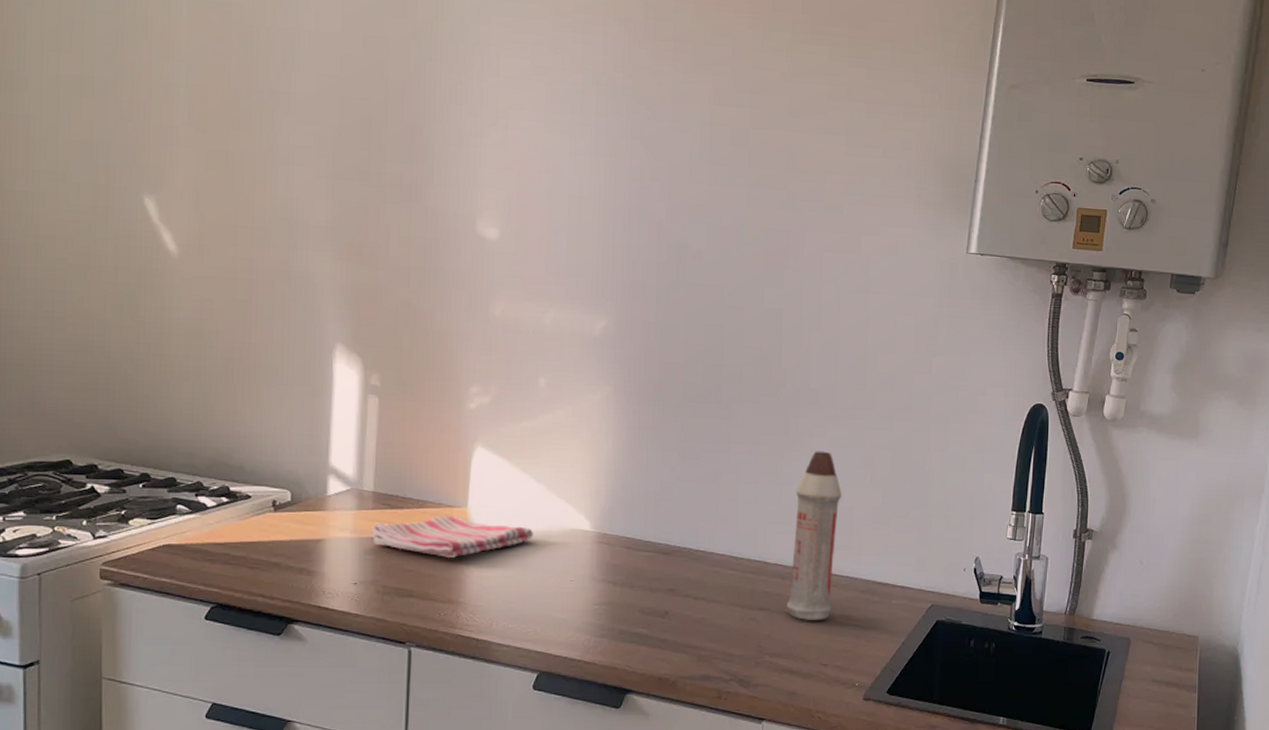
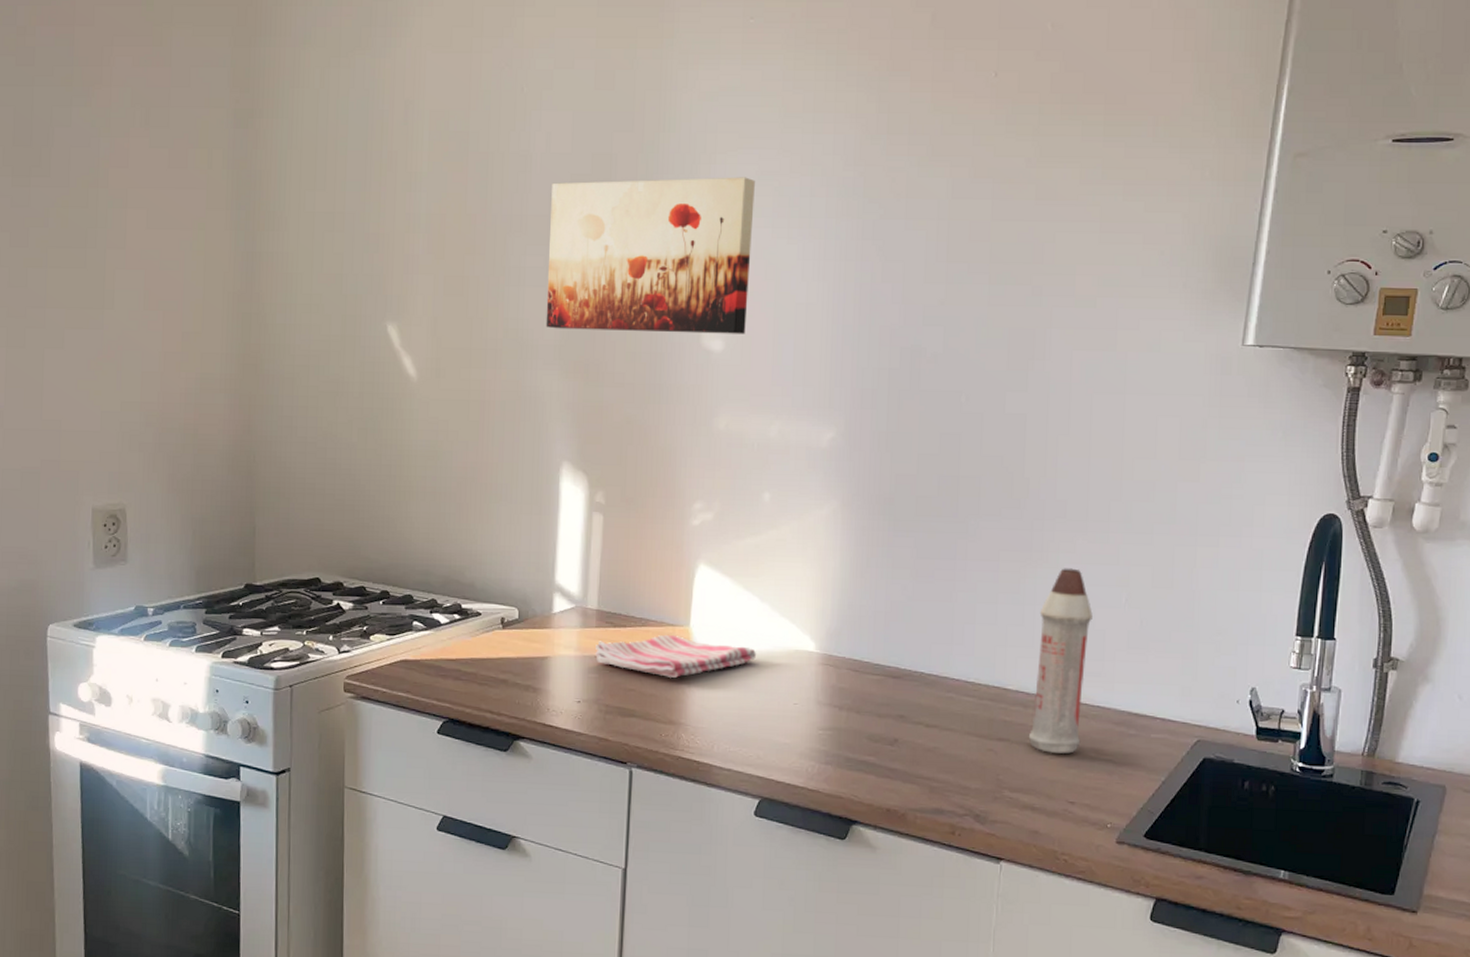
wall art: none [316,62,528,224] -> present [546,177,755,334]

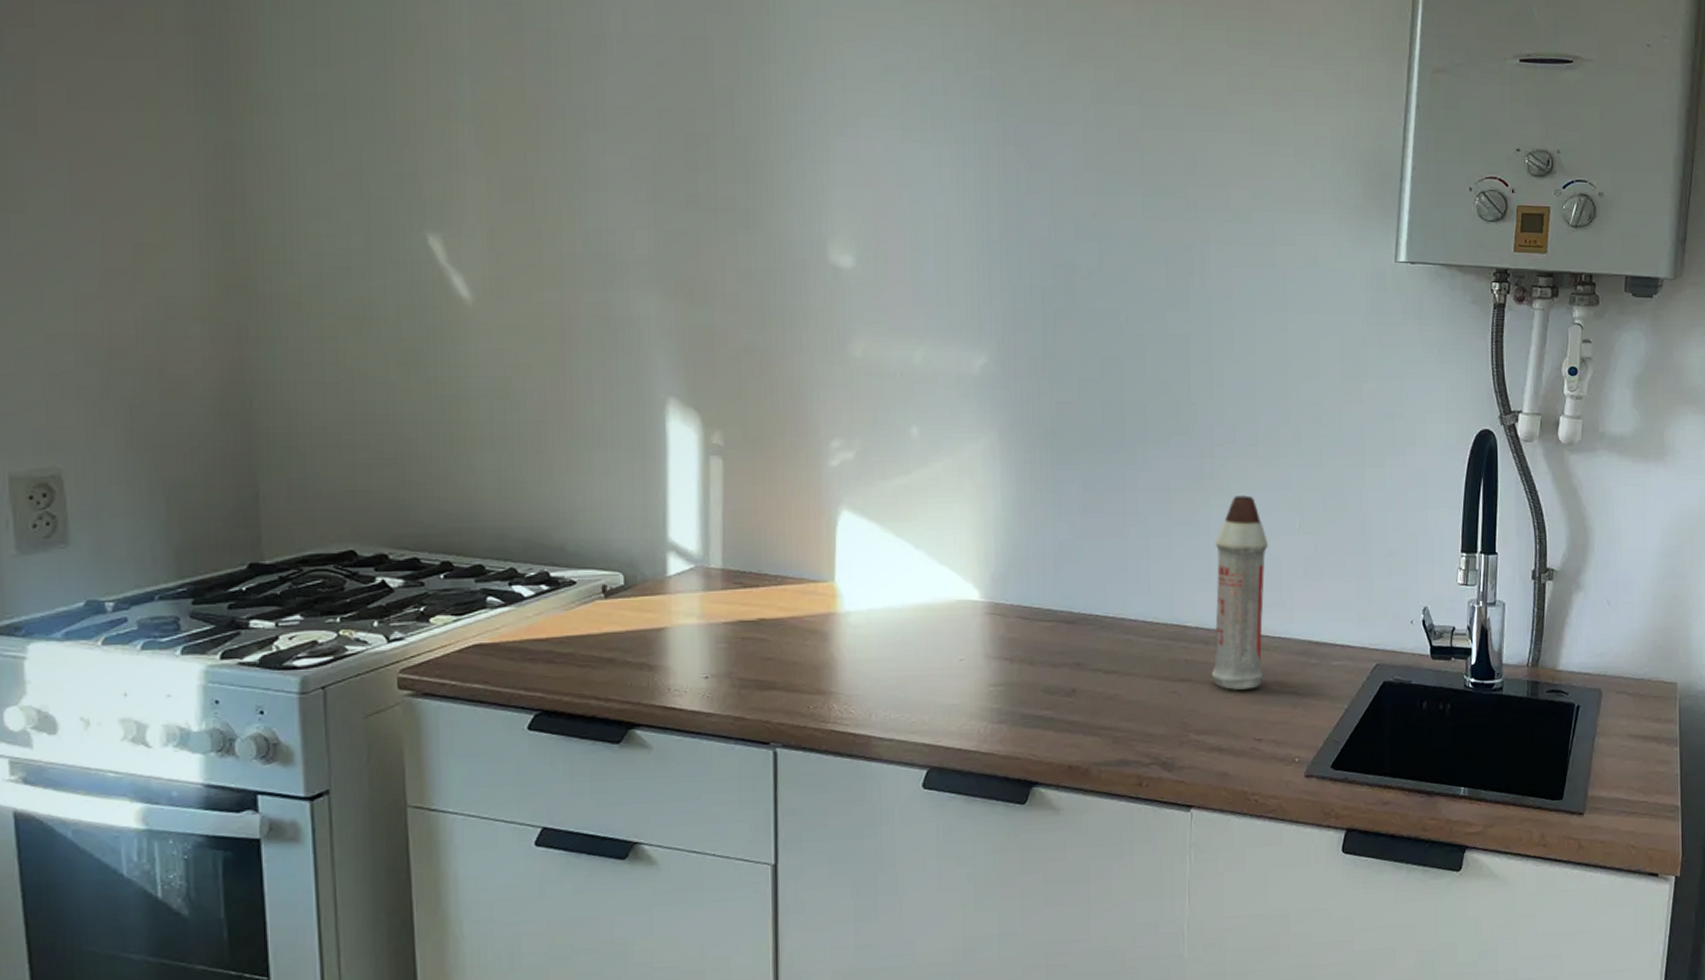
wall art: present [546,177,755,334] -> none [633,69,880,249]
dish towel: present [595,635,757,678] -> none [723,593,915,641]

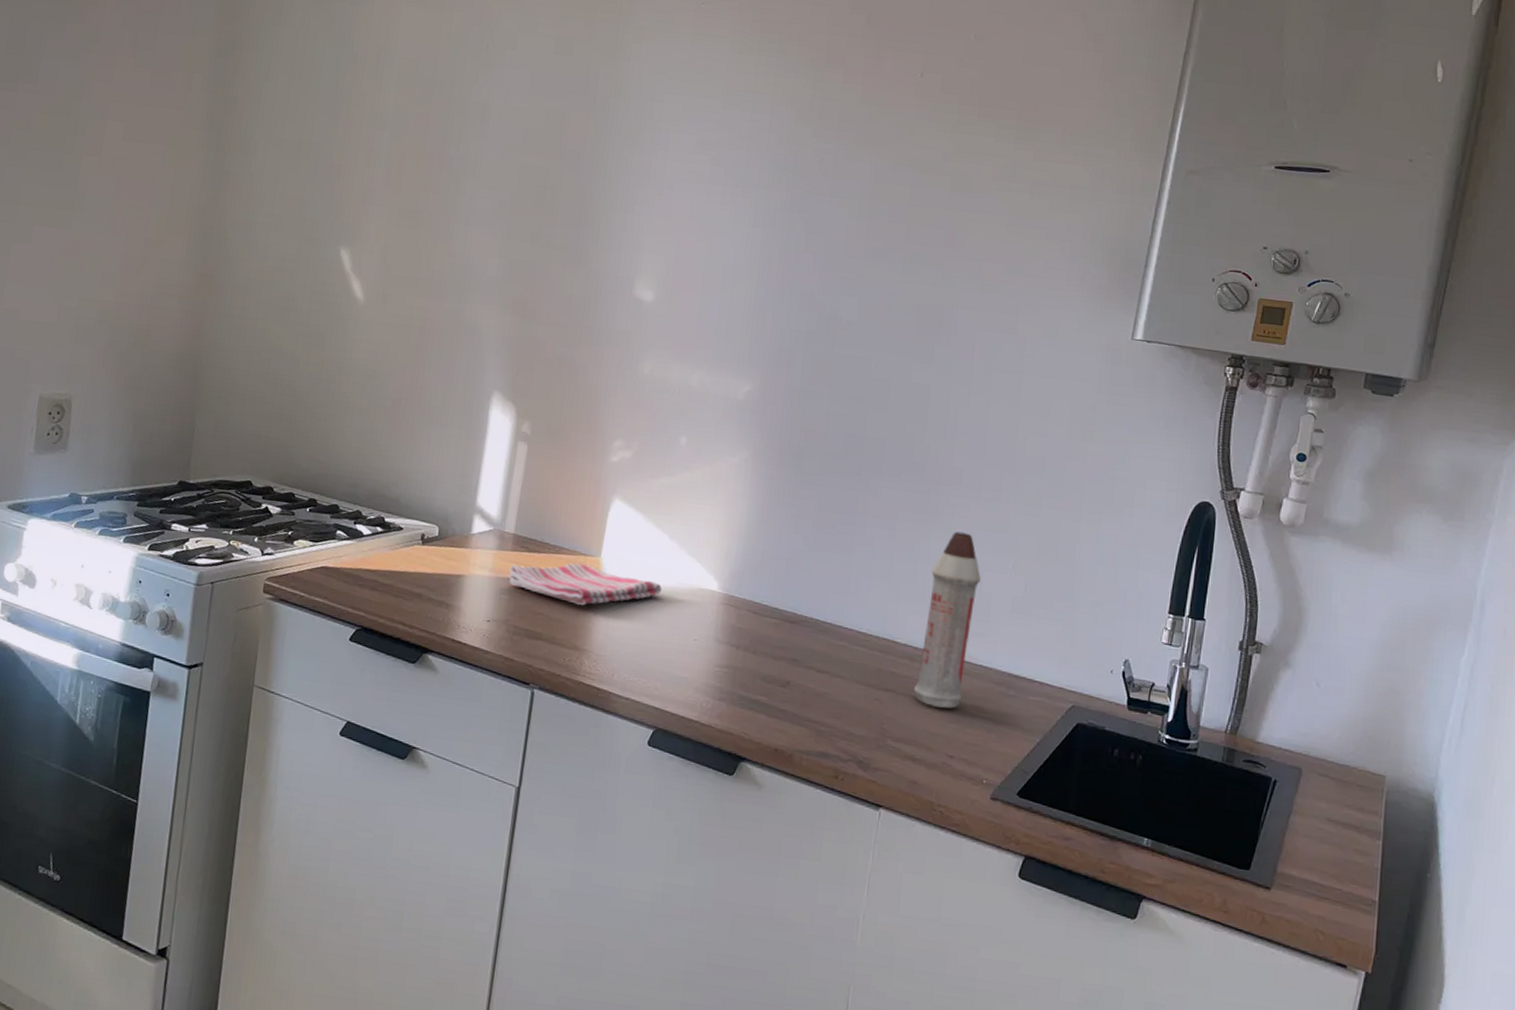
dish towel: none [723,593,915,641] -> present [508,563,663,606]

